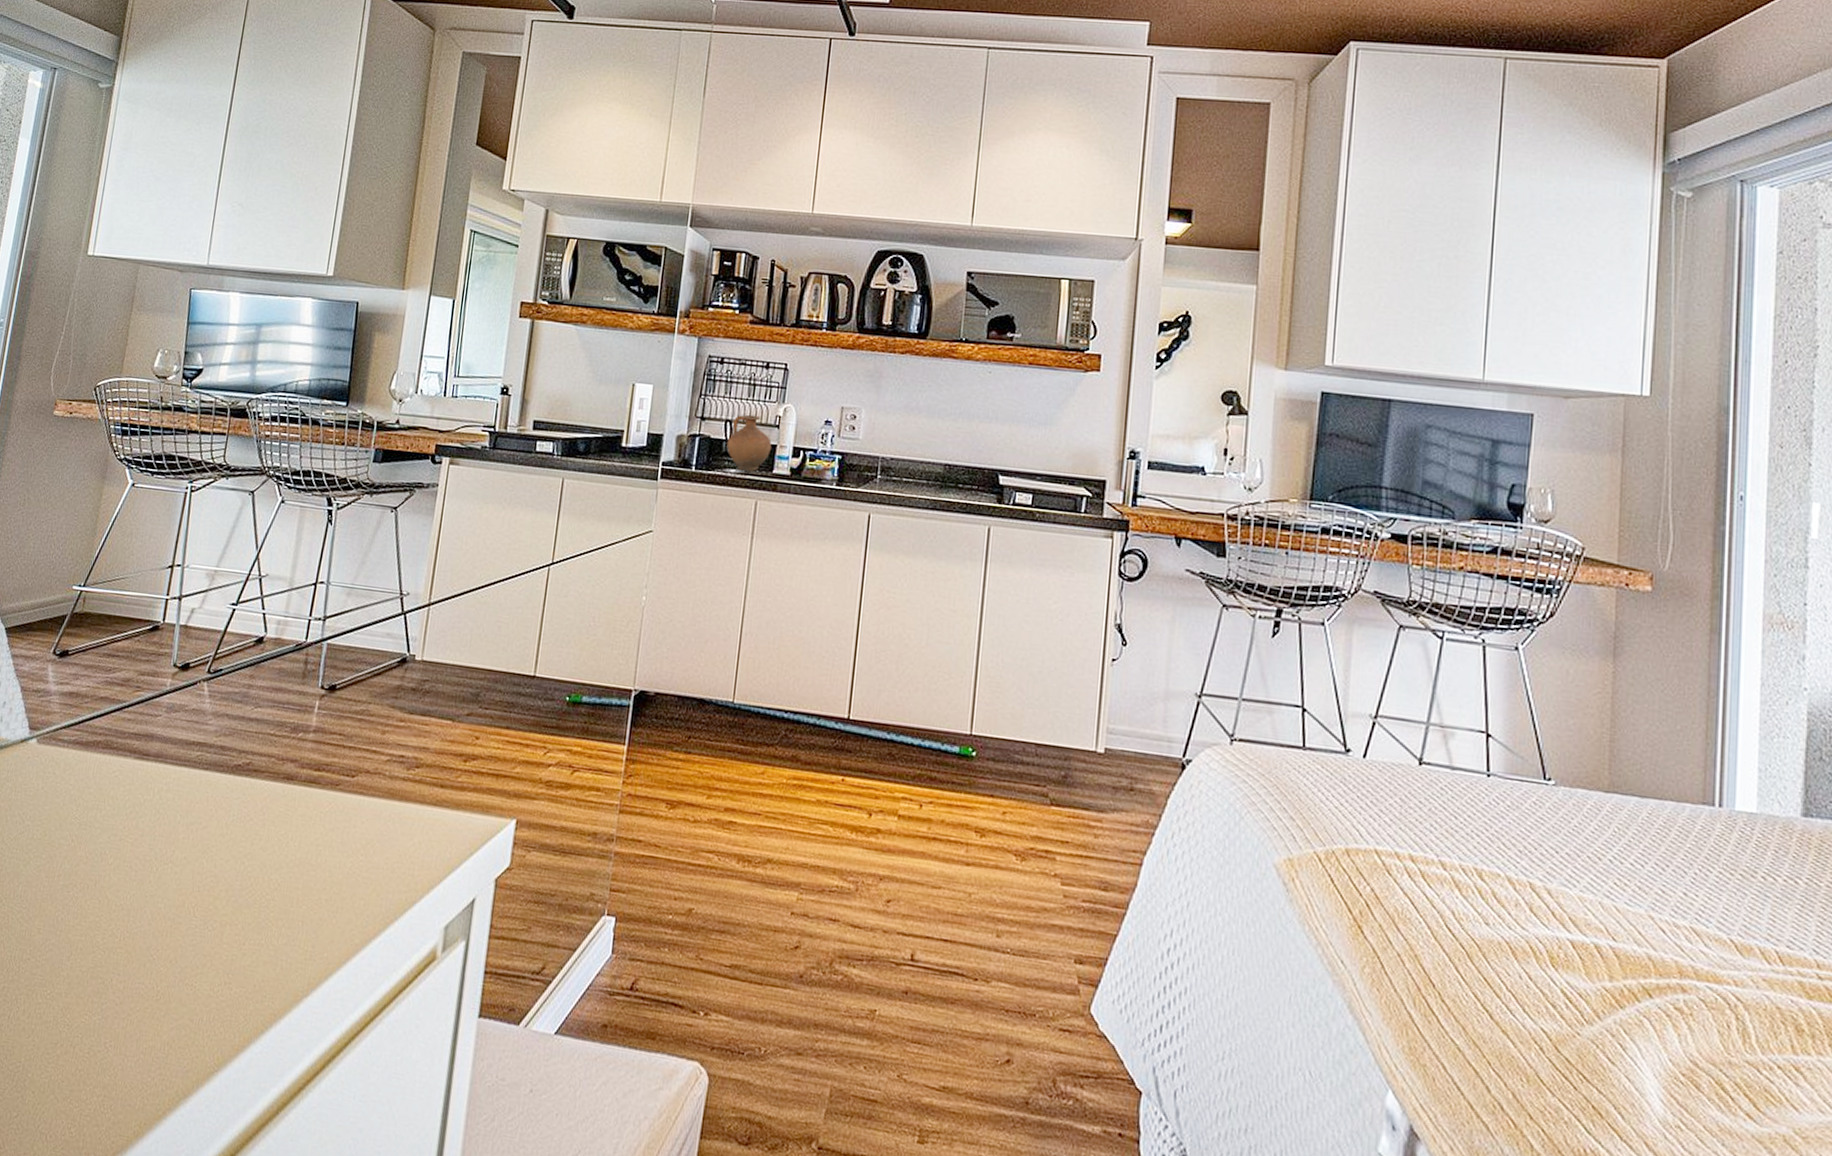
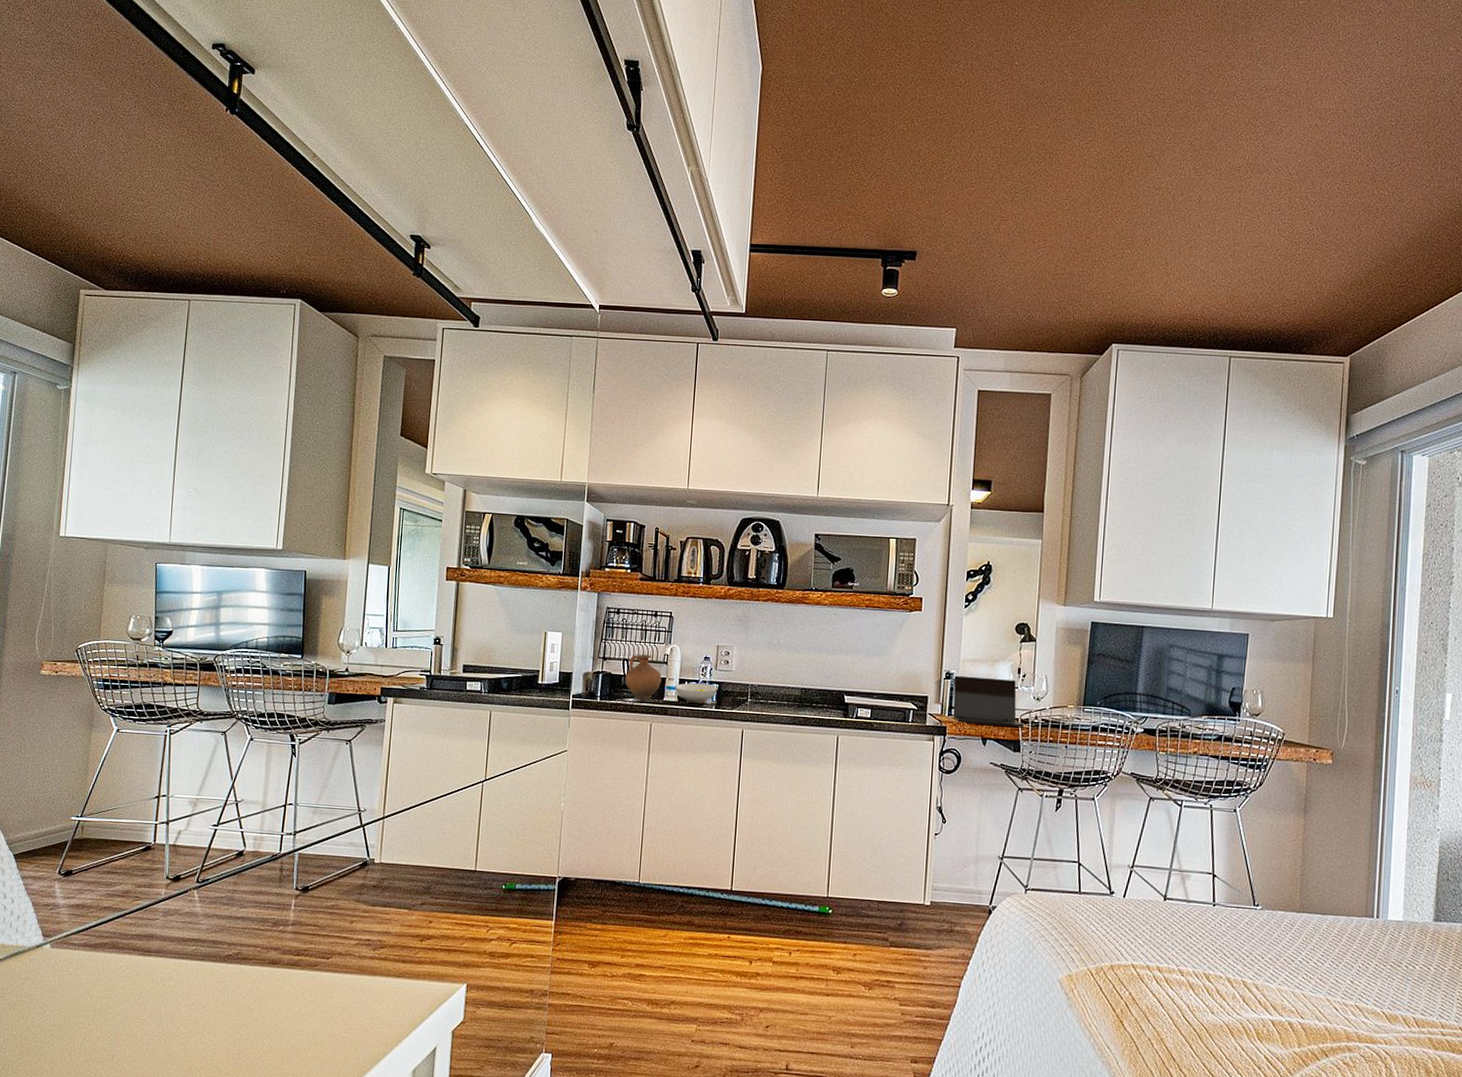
bowl: none [788,452,841,479] -> present [675,683,718,704]
laptop: none [1137,454,1232,526] -> present [952,675,1025,728]

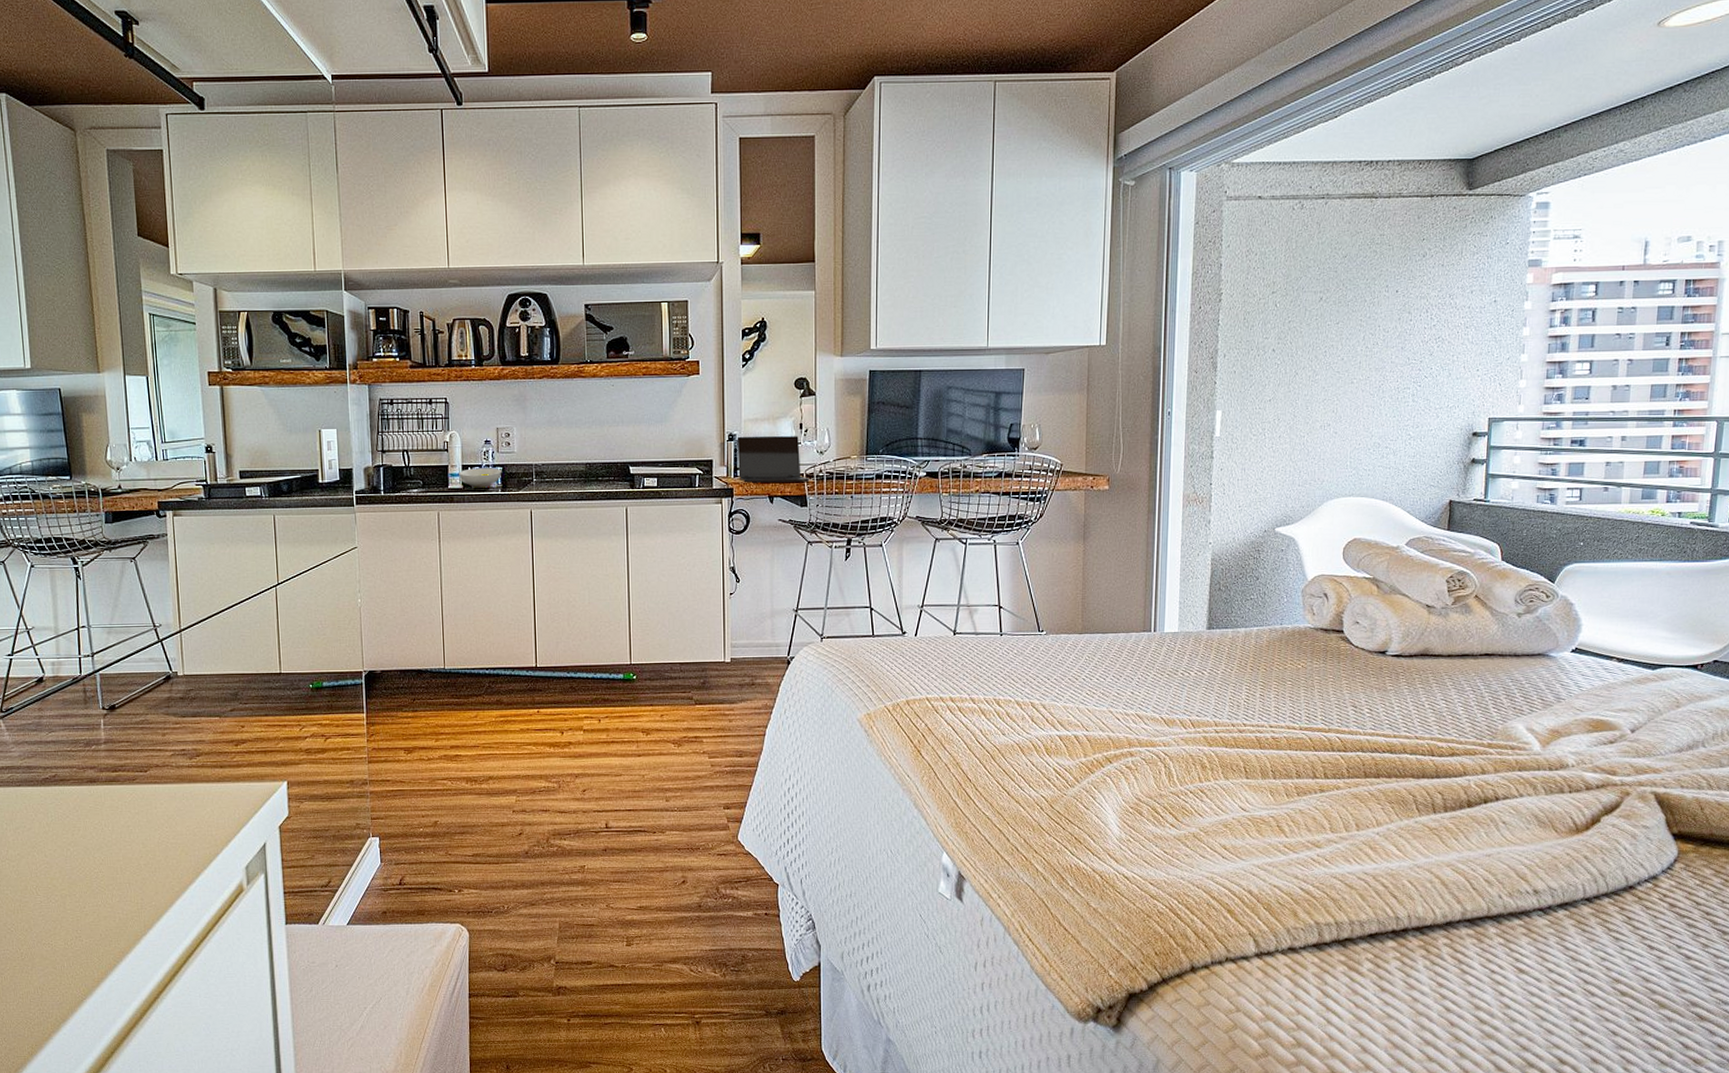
ceramic jug: present [625,654,662,700] -> none [406,443,444,489]

